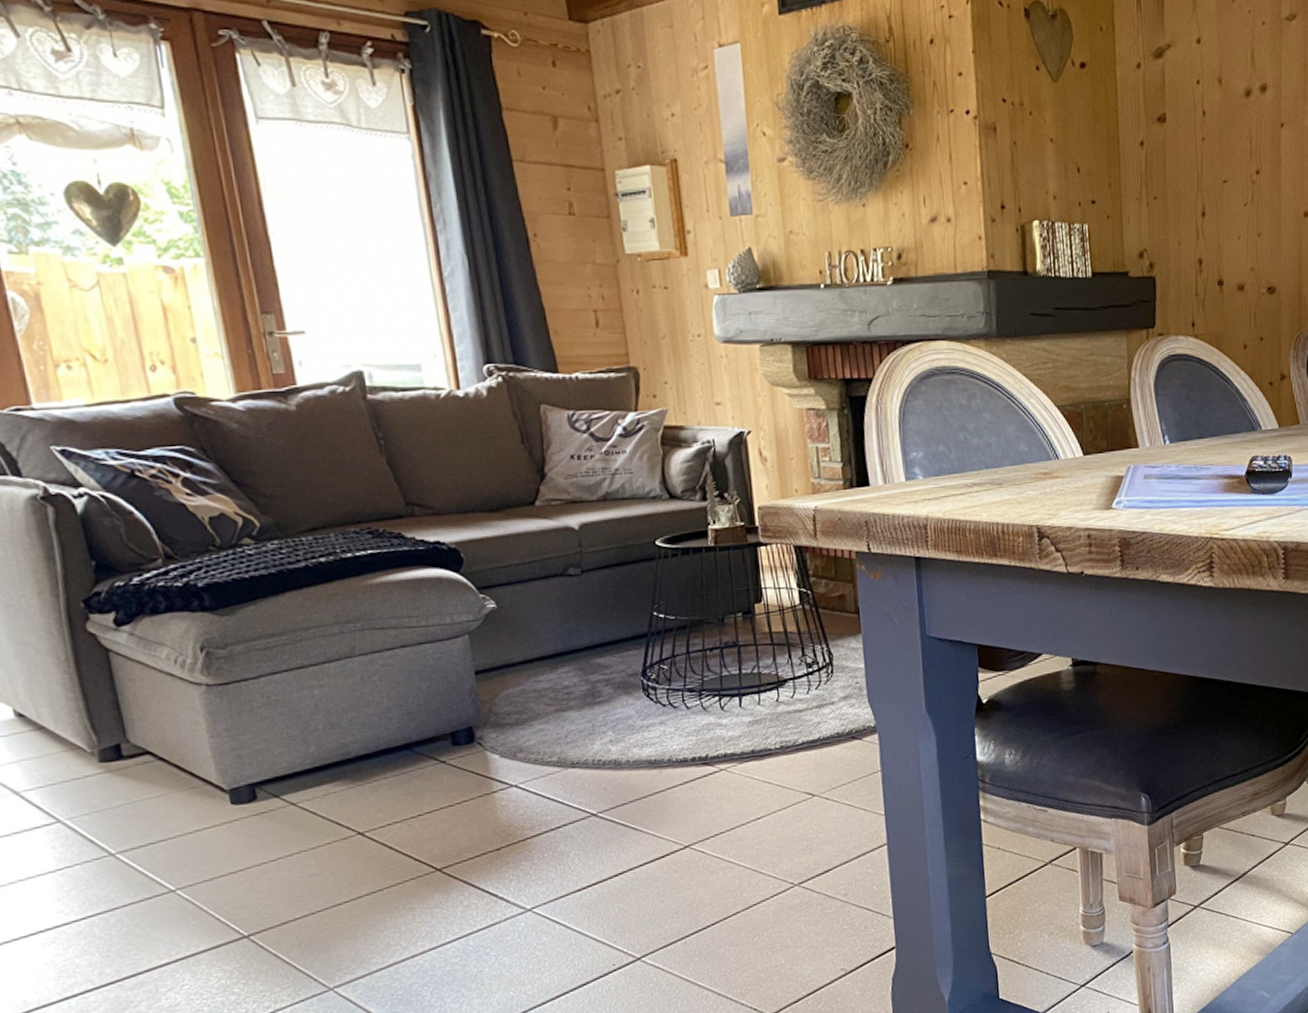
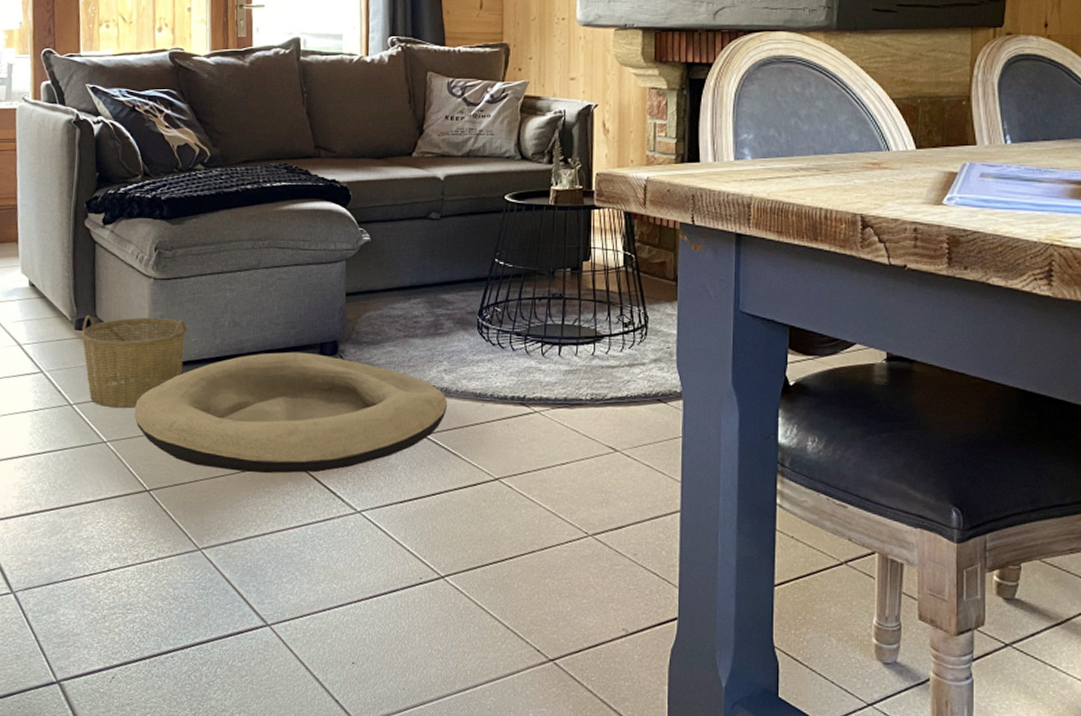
basket: none [109,730,269,849] -> present [81,315,187,408]
dog bed: none [208,745,619,897] -> present [134,351,447,474]

